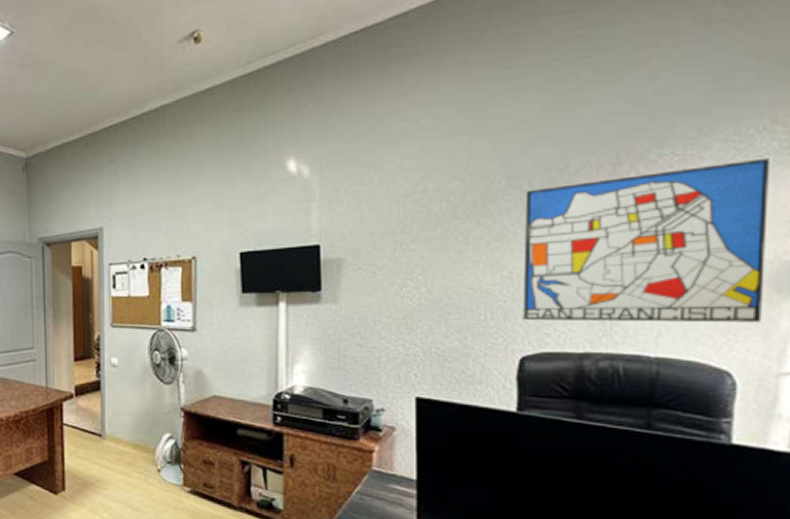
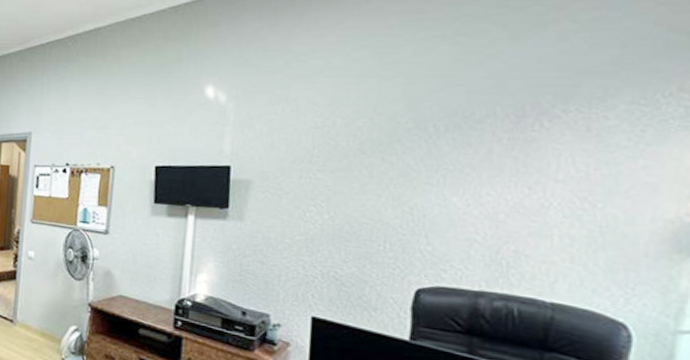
wall art: present [523,158,769,323] -> none [421,122,674,279]

